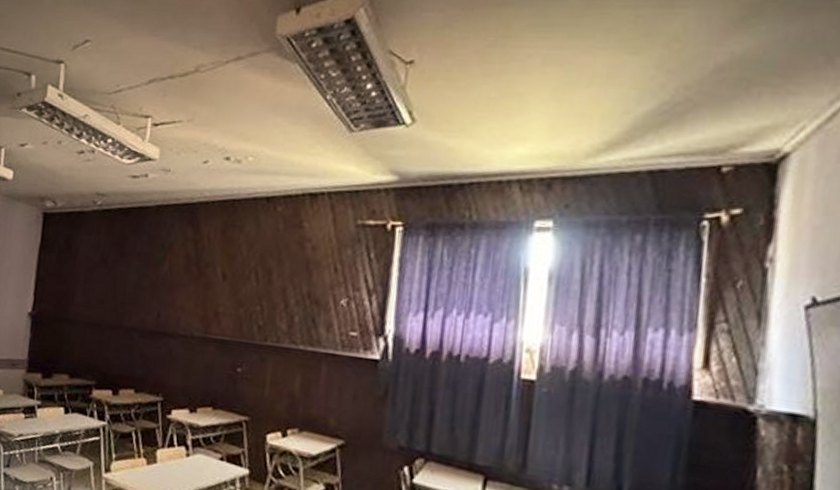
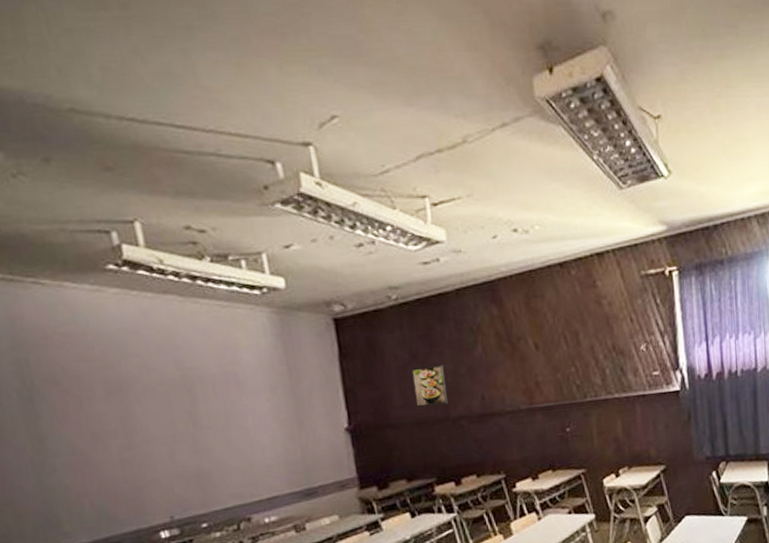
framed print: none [95,272,128,314] -> present [411,364,448,407]

